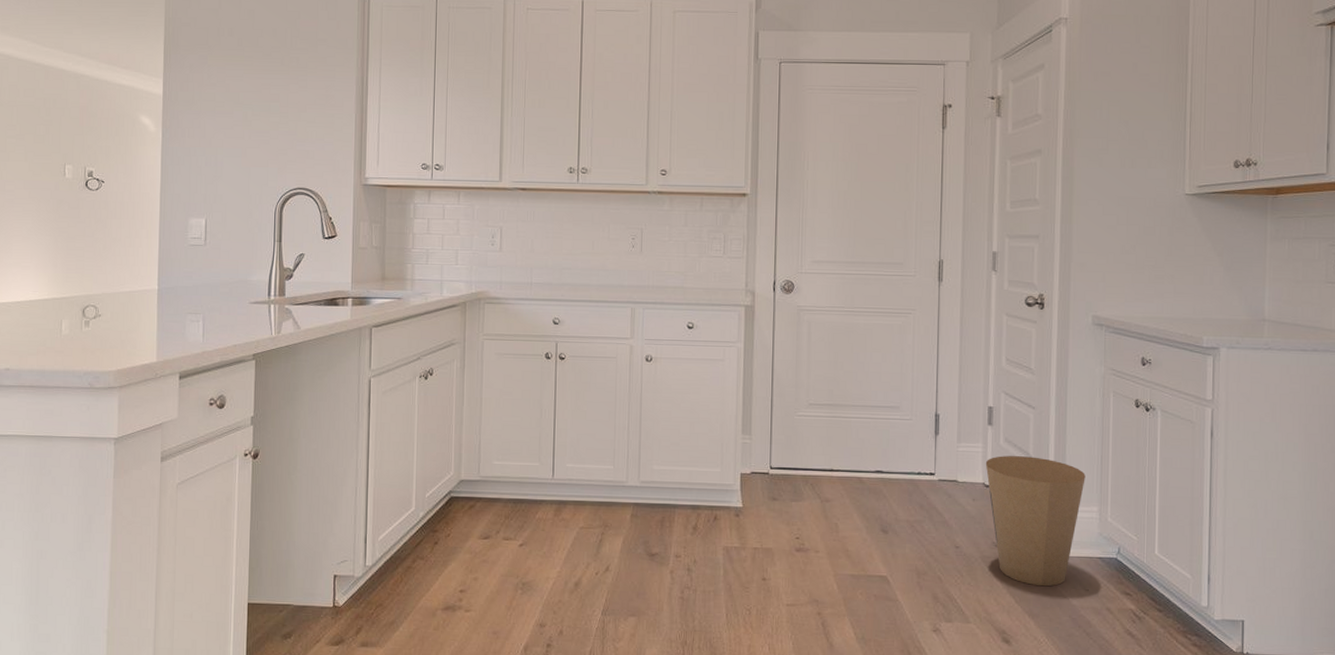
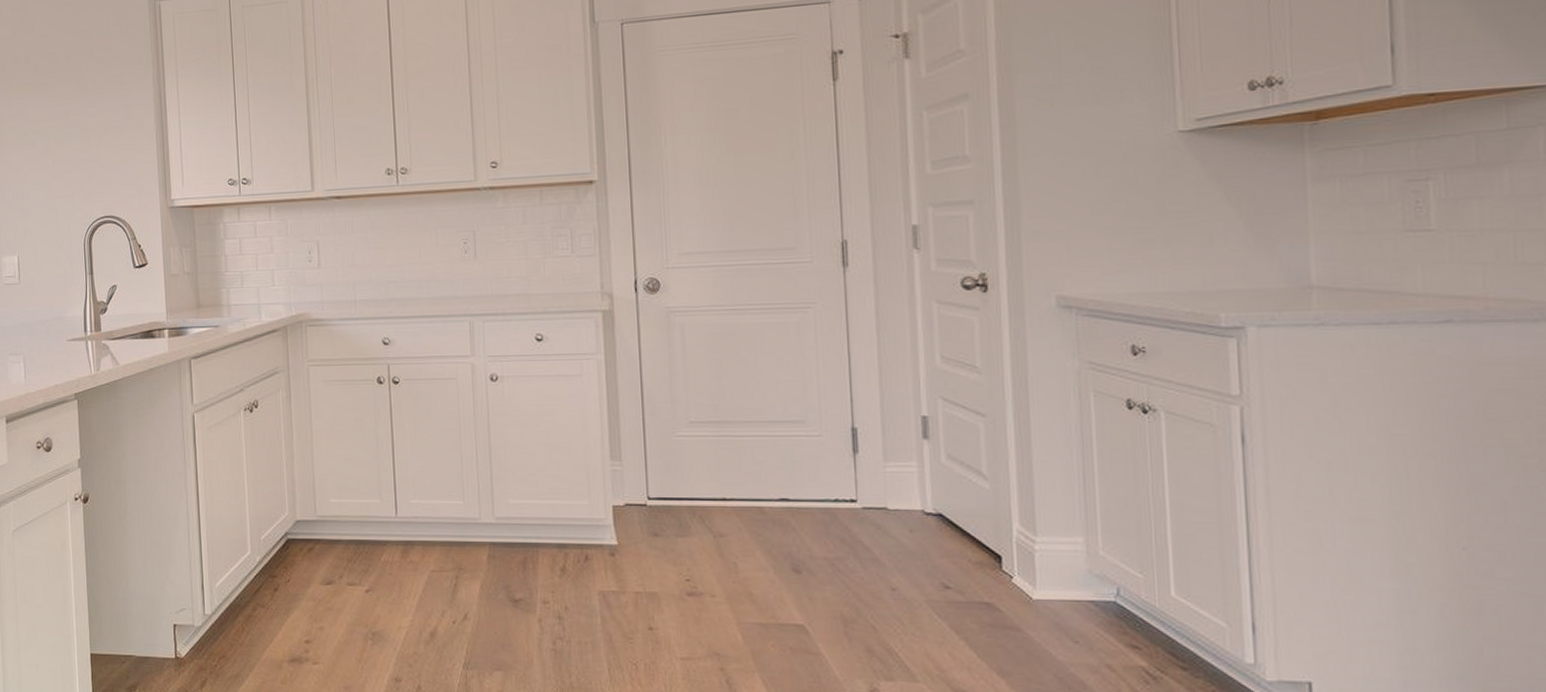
trash can: present [985,456,1086,587] -> none [923,476,1063,638]

